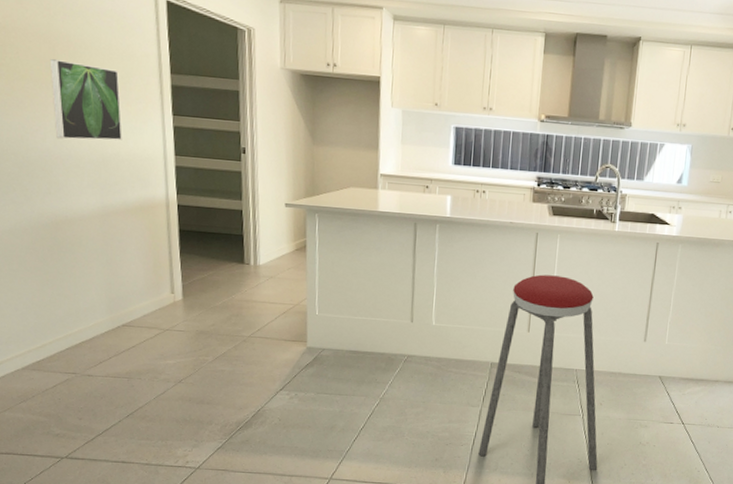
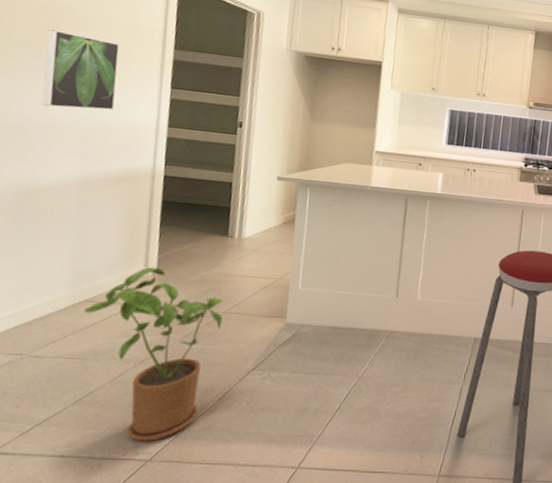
house plant: none [122,294,248,452] -> present [83,267,224,442]

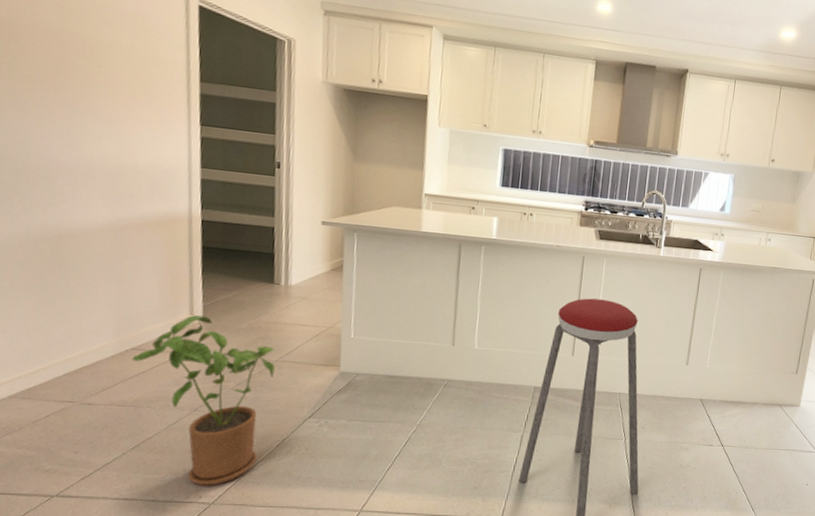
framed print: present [42,29,120,111] -> none [60,60,142,150]

